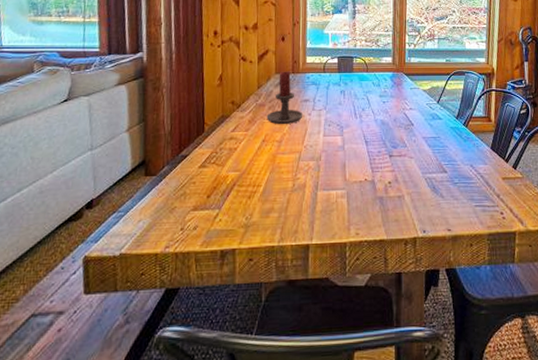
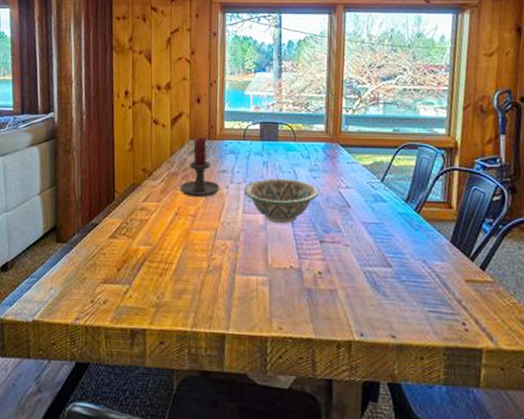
decorative bowl: none [324,104,388,143] -> present [243,178,320,223]

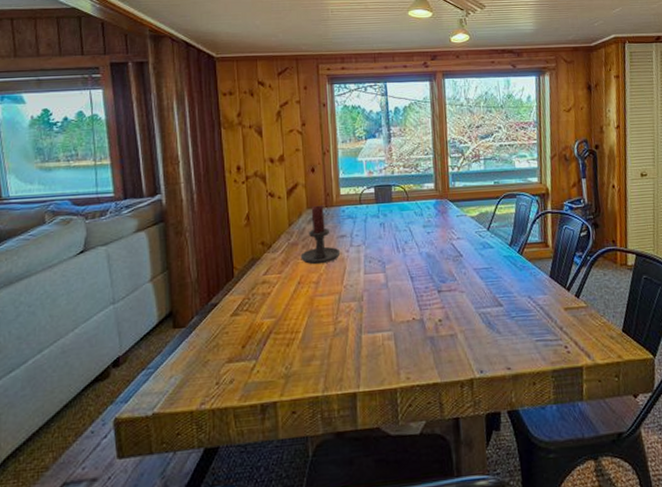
decorative bowl: present [243,178,320,223] -> none [363,236,434,279]

